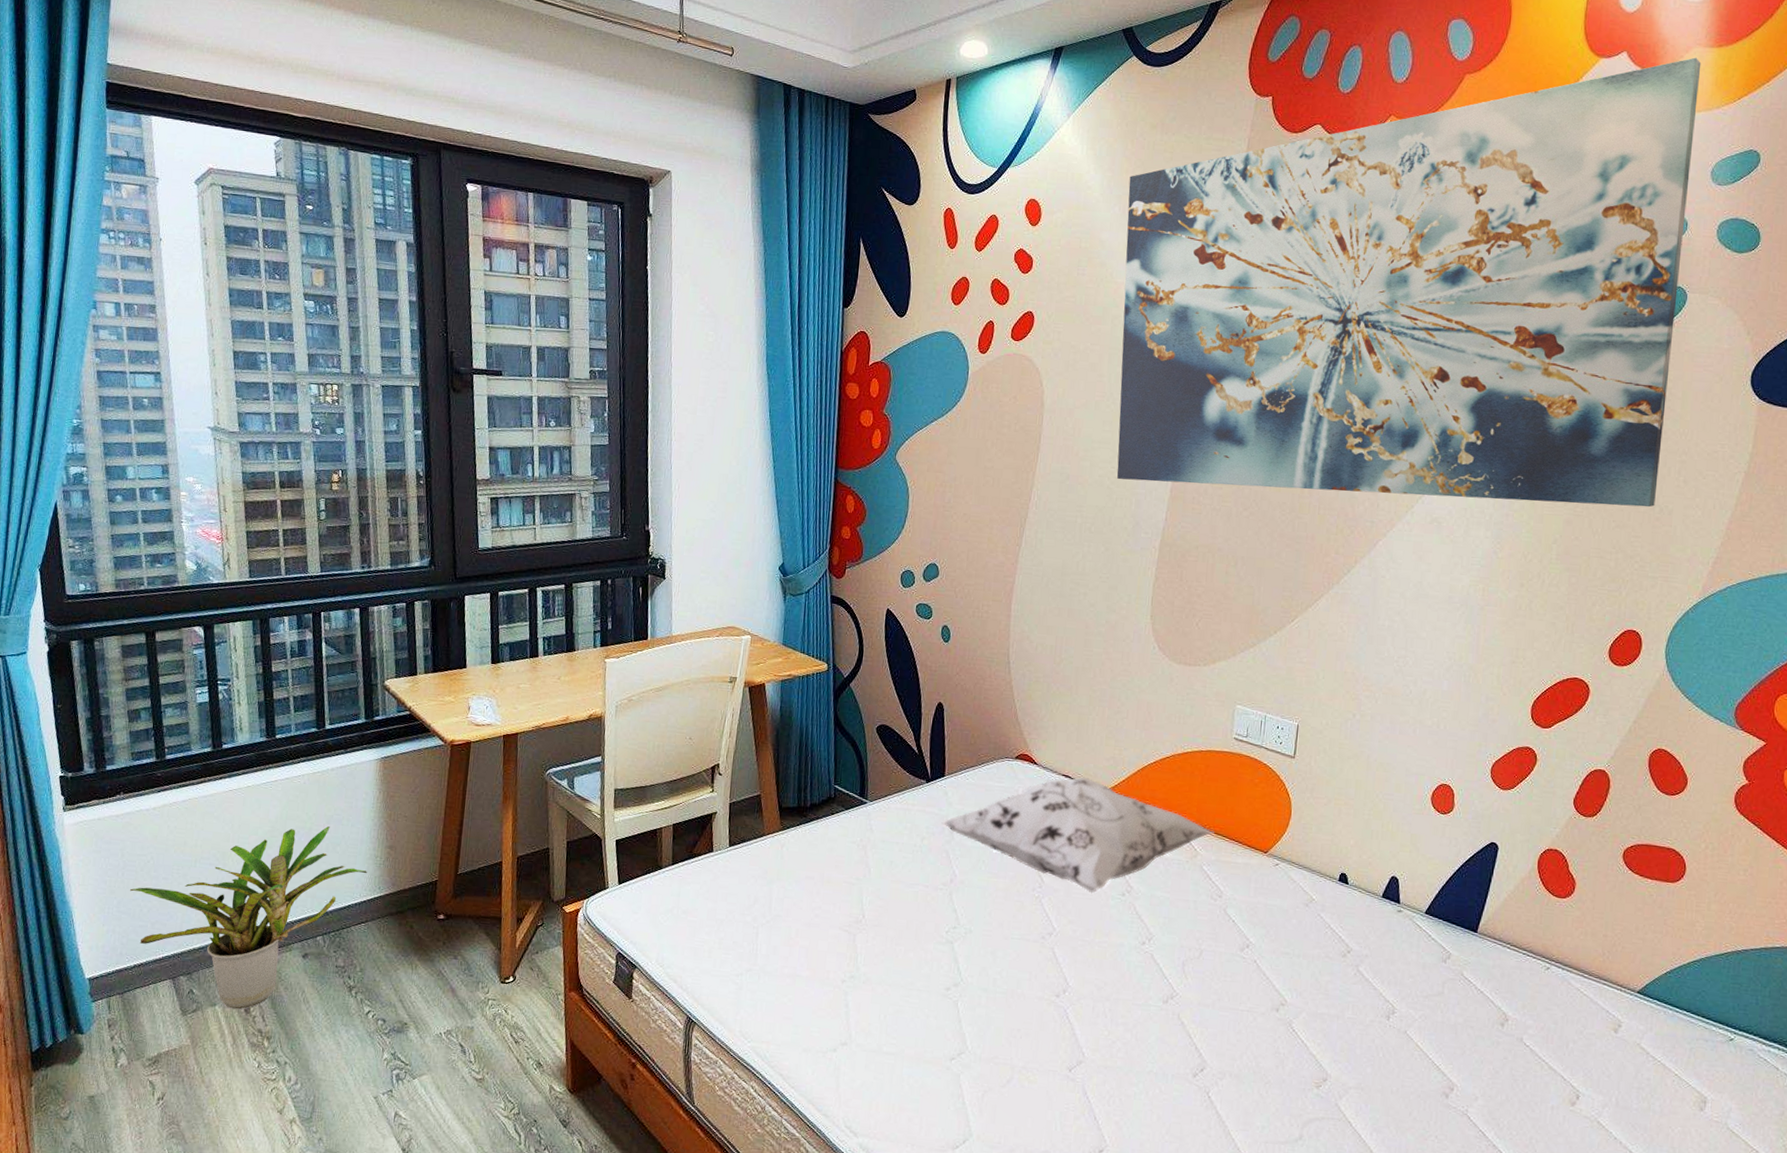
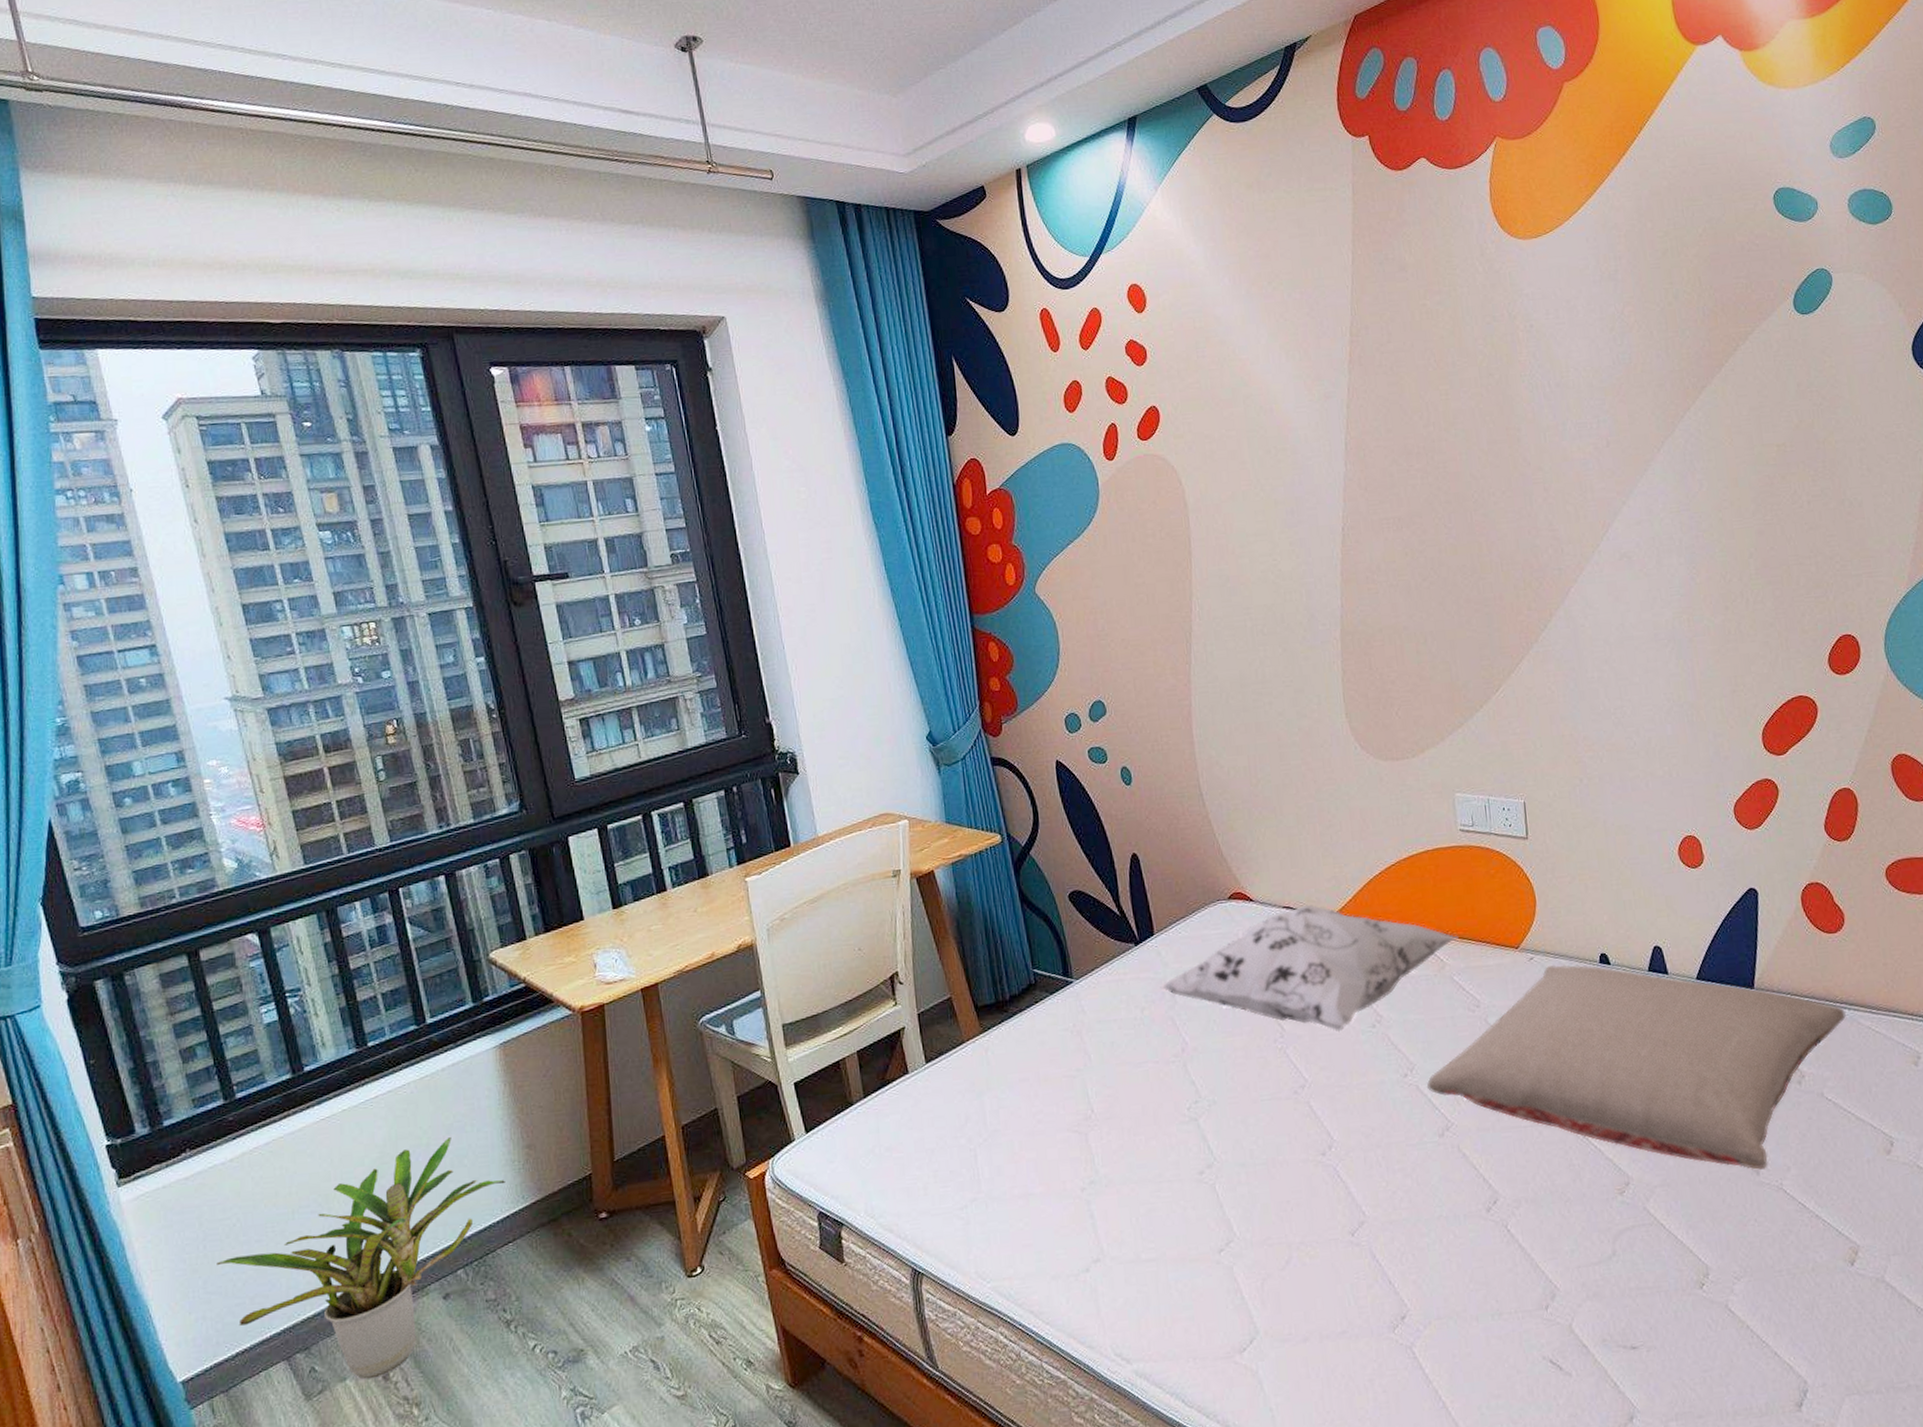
wall art: present [1116,57,1701,508] -> none [1233,31,1844,572]
pillow: none [1160,874,1559,1094] -> present [1426,964,1846,1170]

